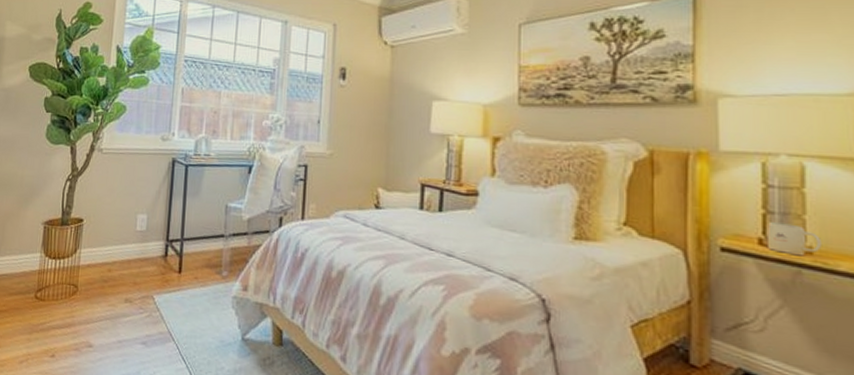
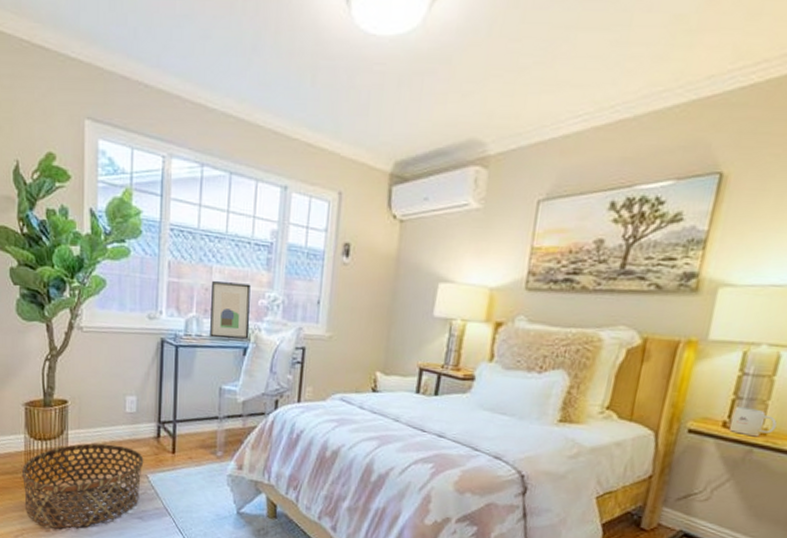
basket: none [32,262,151,355] -> present [21,443,144,529]
picture frame: none [217,105,255,158] -> present [210,281,251,339]

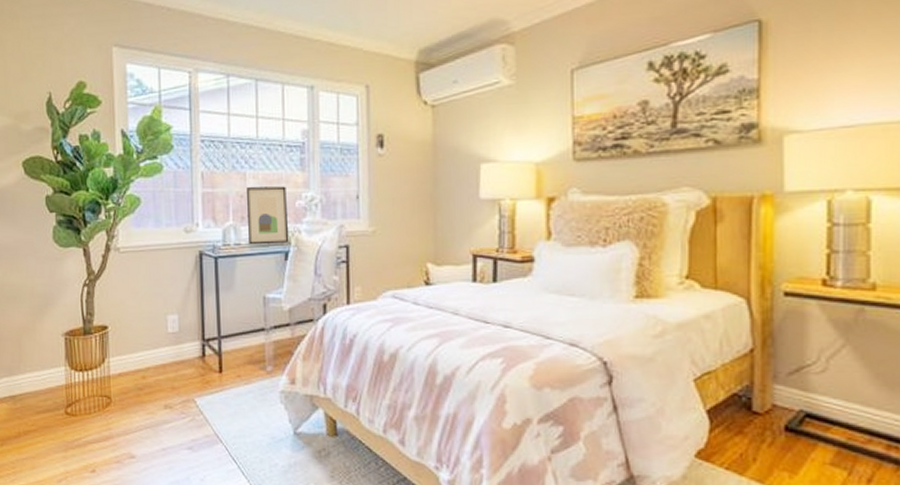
basket: present [21,443,144,529] -> none [63,369,190,468]
mug: present [728,407,778,437] -> none [830,261,886,294]

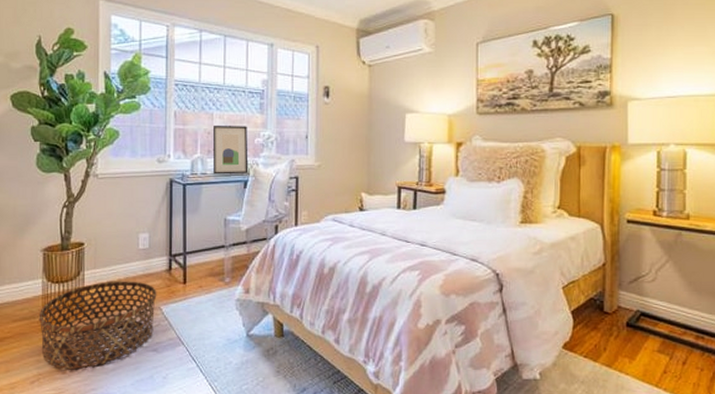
basket: none [63,369,190,468] -> present [38,281,157,370]

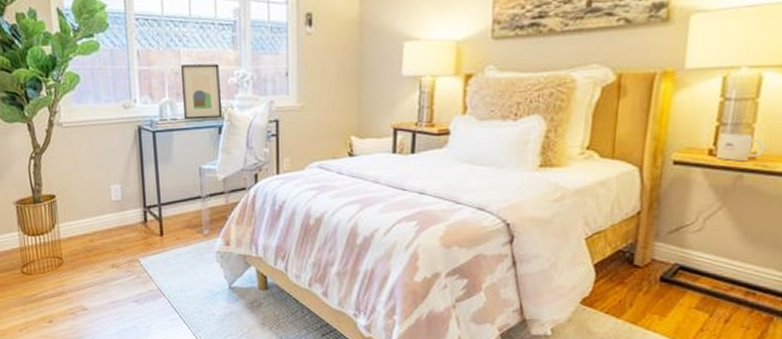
basket: present [38,281,157,370] -> none [19,233,134,319]
mug: none [659,197,696,222] -> present [715,133,766,162]

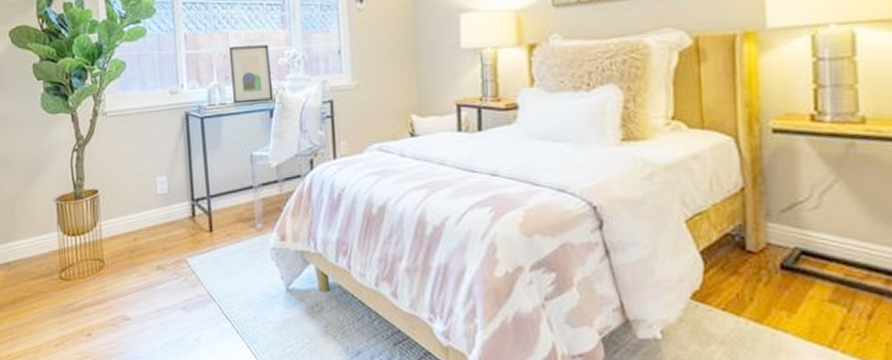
mug: present [715,133,766,162] -> none [818,95,876,128]

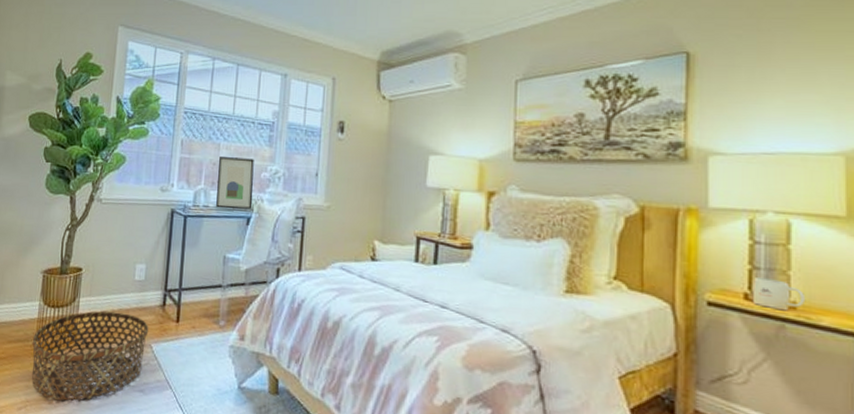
basket: none [57,230,182,332] -> present [31,311,149,402]
mug: none [818,95,876,128] -> present [752,277,806,311]

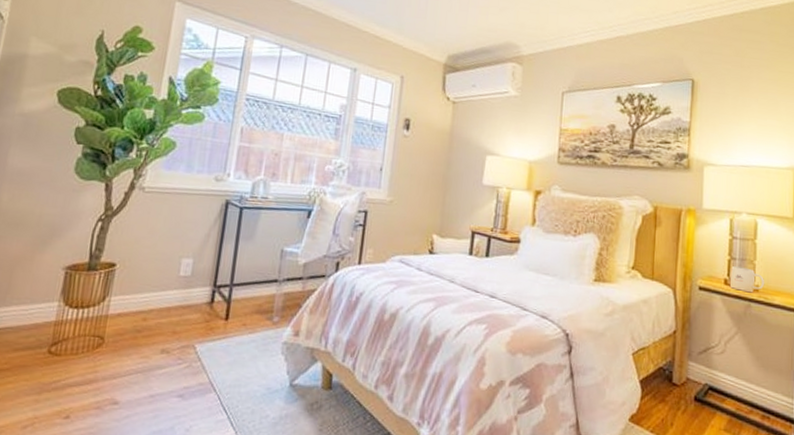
basket: present [31,311,149,402] -> none [42,310,193,415]
picture frame: present [216,157,254,210] -> none [276,147,319,202]

